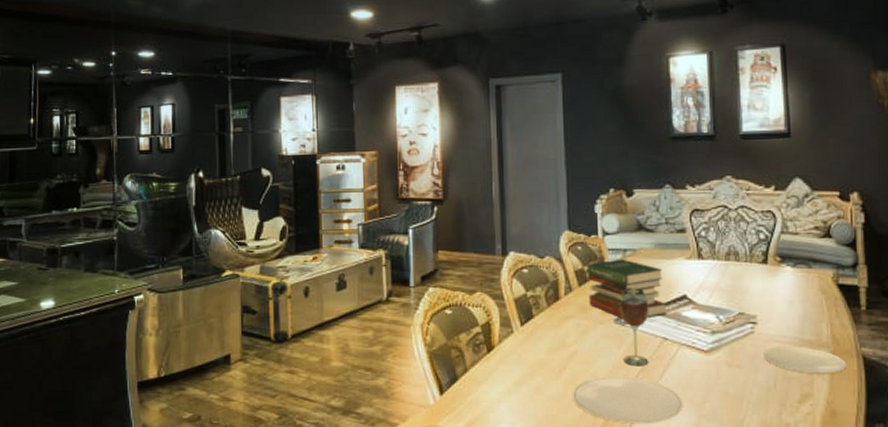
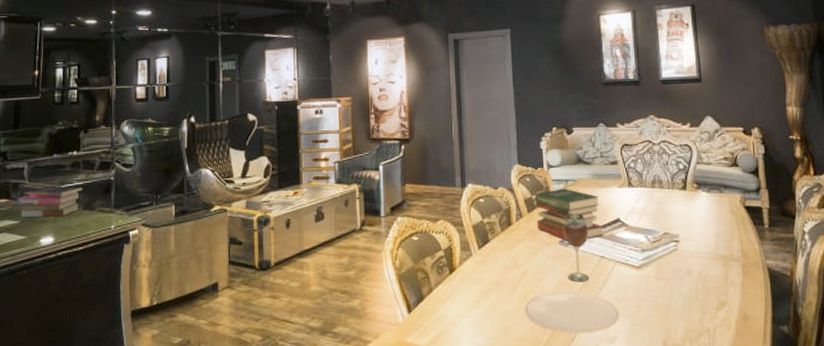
books: none [15,245,84,279] -> present [17,186,83,217]
plate: present [763,346,846,375] -> none [685,260,755,285]

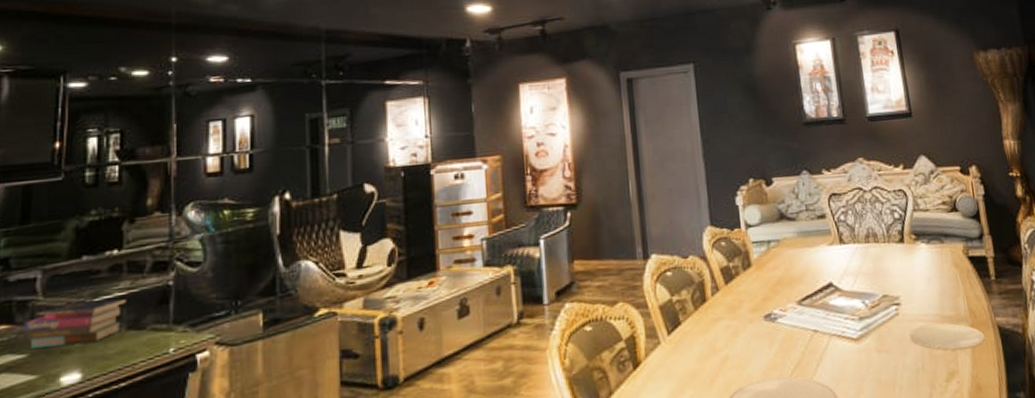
books: present [535,188,603,241] -> none [733,250,815,315]
wineglass: present [562,213,589,281] -> none [767,280,801,364]
plate: none [685,260,755,285] -> present [909,323,985,351]

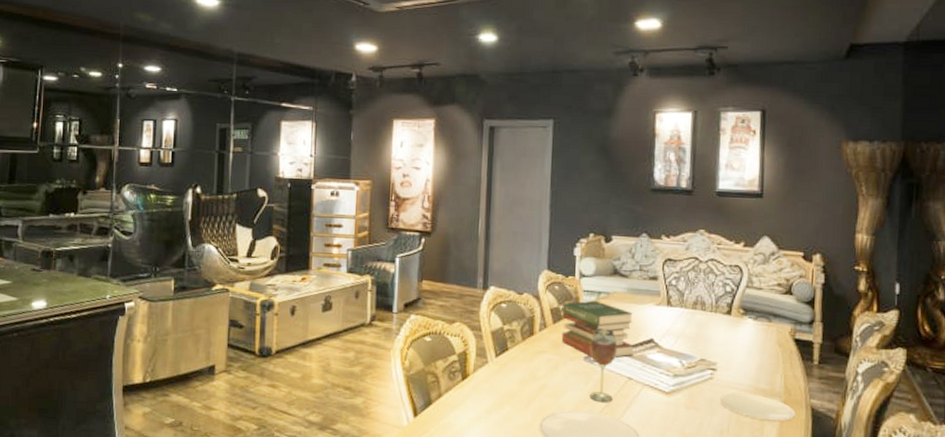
books: present [24,299,127,349] -> none [9,247,79,281]
books: none [733,250,815,315] -> present [561,300,634,358]
wineglass: none [767,280,801,364] -> present [589,328,618,402]

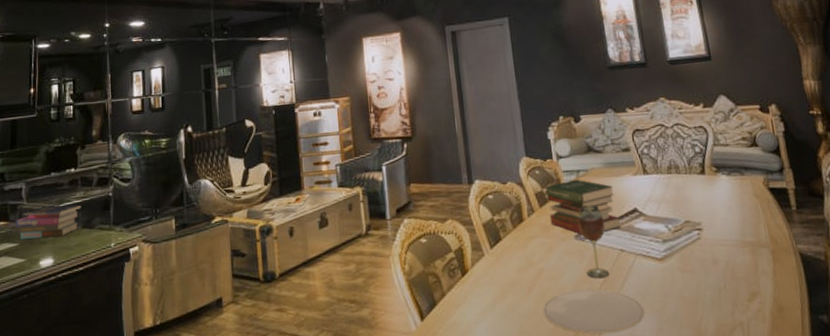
books: none [9,247,79,281] -> present [15,205,82,239]
plate: present [720,393,796,423] -> none [711,248,786,274]

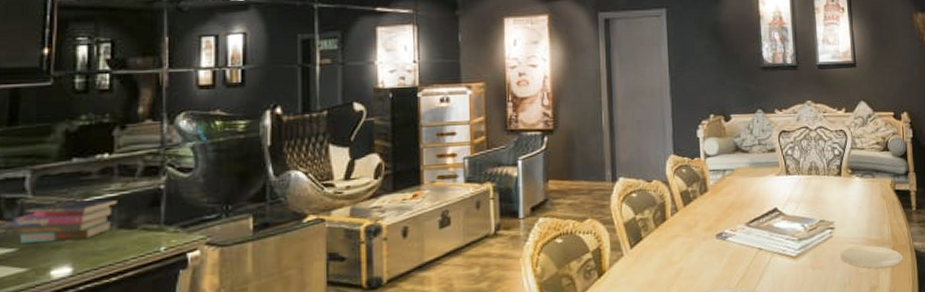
books: present [546,179,621,235] -> none [691,178,761,234]
wineglass: present [577,205,609,278] -> none [720,204,746,276]
plate: none [711,248,786,274] -> present [840,245,903,269]

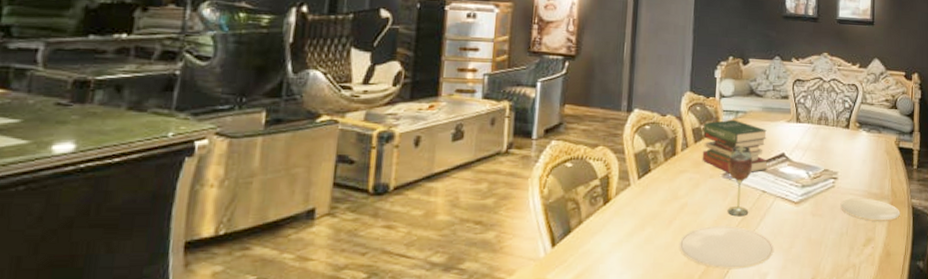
books: present [13,199,118,243] -> none [19,76,131,118]
books: none [691,178,761,234] -> present [702,119,768,174]
wineglass: none [720,204,746,276] -> present [727,146,753,216]

